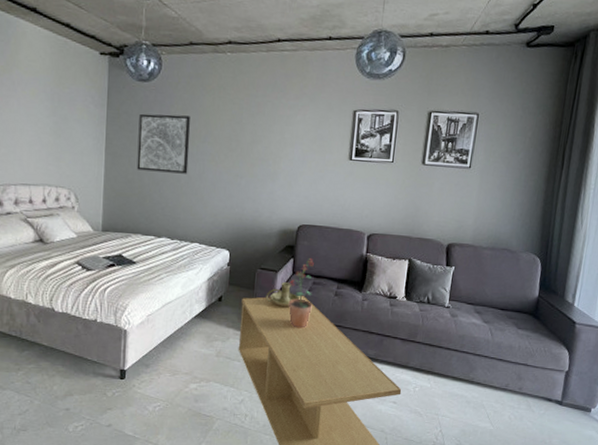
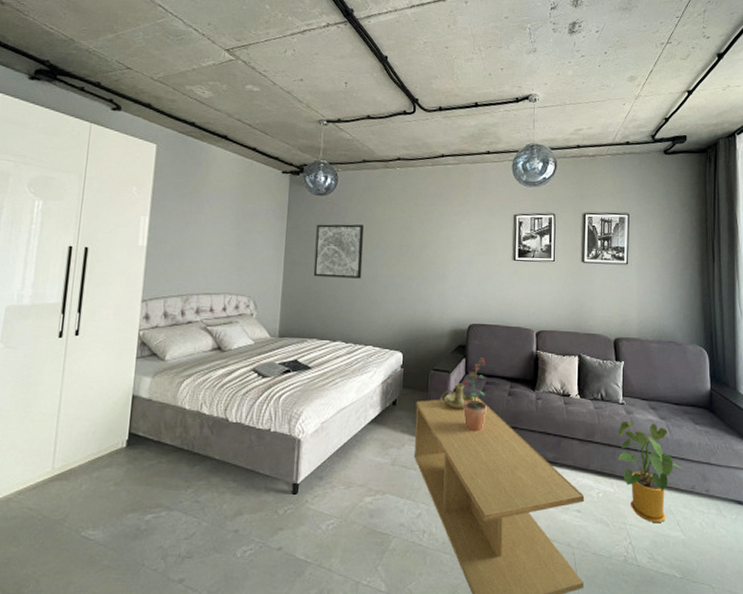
house plant: none [437,323,499,416] -> present [617,421,682,524]

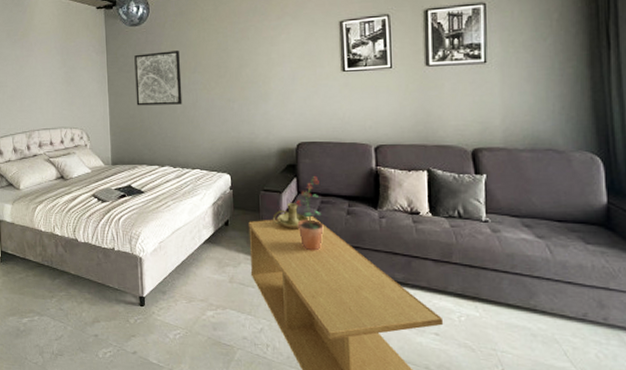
house plant: present [617,421,682,524] -> none [480,240,569,352]

